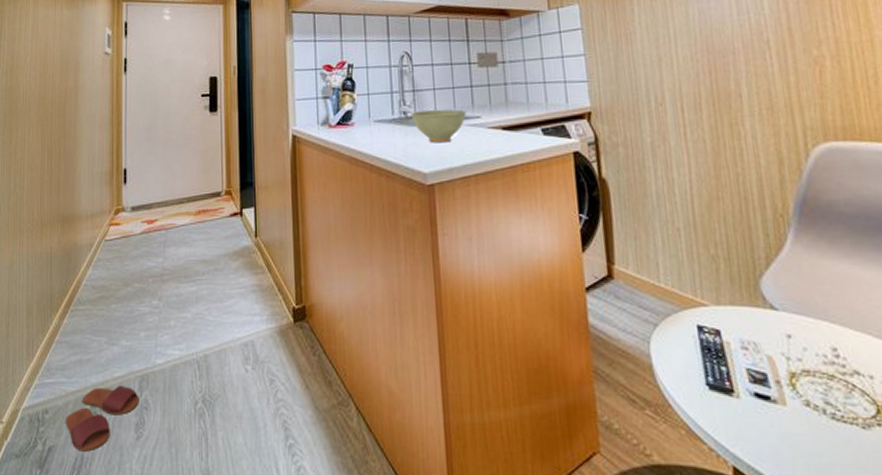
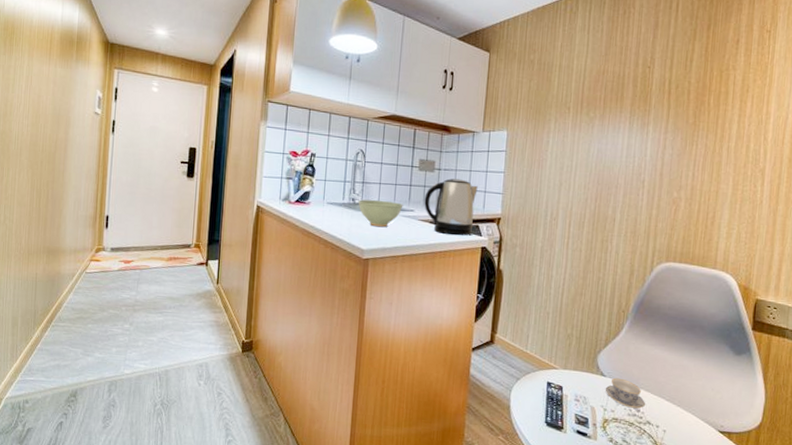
slippers: present [66,385,139,452] -> none [43,386,108,434]
kettle: none [491,70,558,142] -> present [424,178,478,237]
teacup: none [781,310,846,353] -> present [605,377,646,409]

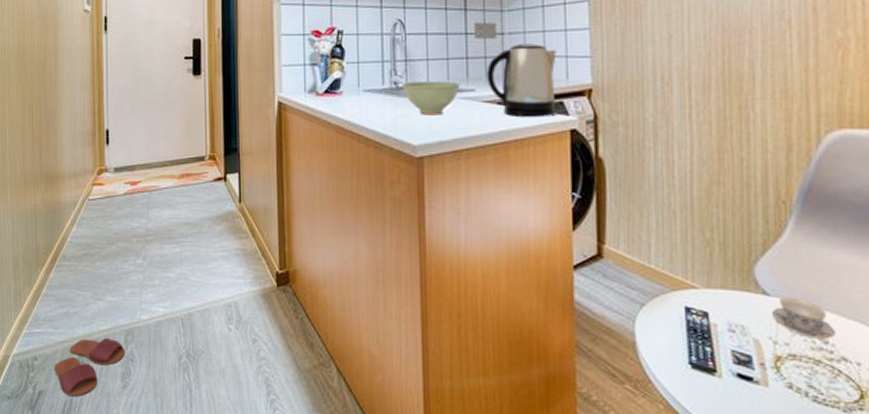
slippers: none [43,386,108,434] -> present [55,337,125,397]

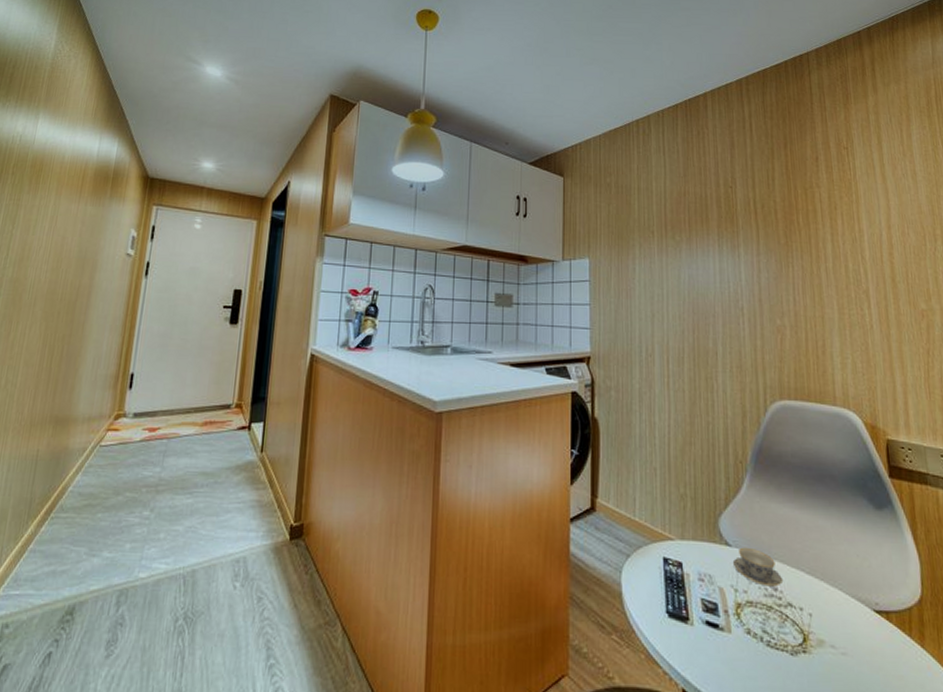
slippers: present [55,337,125,397] -> none [27,598,115,671]
bowl: present [402,81,460,115] -> none [428,342,480,374]
kettle: present [487,43,556,118] -> none [503,314,562,380]

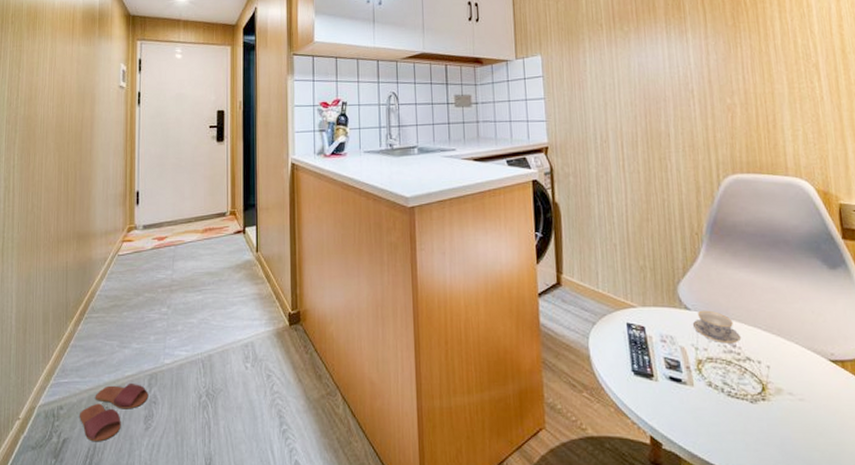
slippers: none [27,598,115,671] -> present [80,382,148,442]

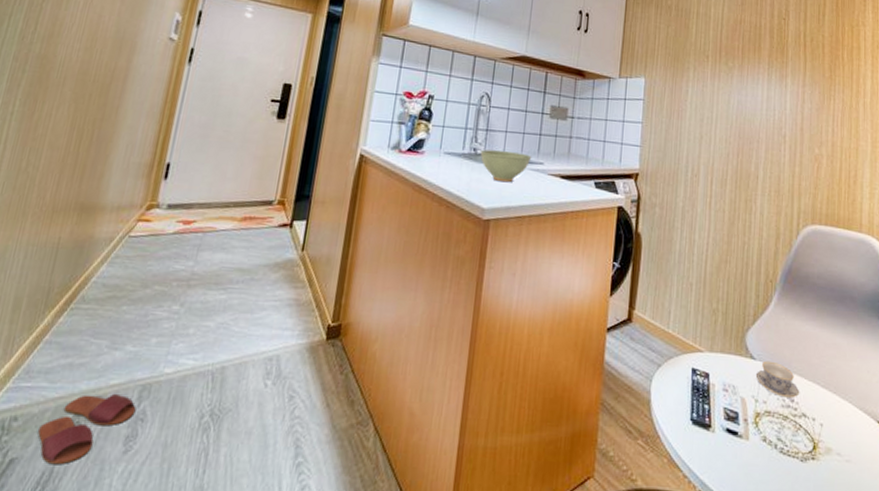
bowl: none [396,143,444,172] -> present [480,149,532,183]

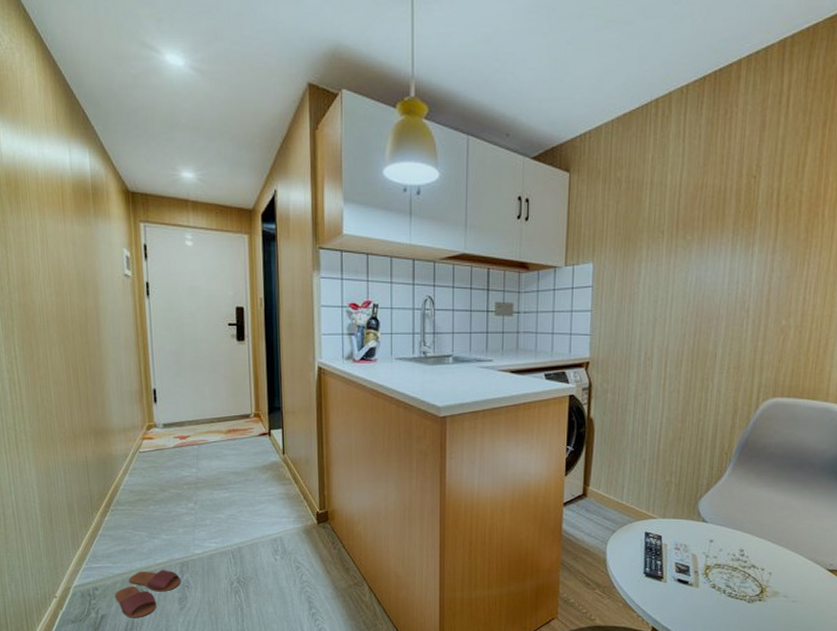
bowl: present [480,149,532,183] -> none [430,352,480,381]
teacup: present [755,360,800,398] -> none [707,523,751,553]

